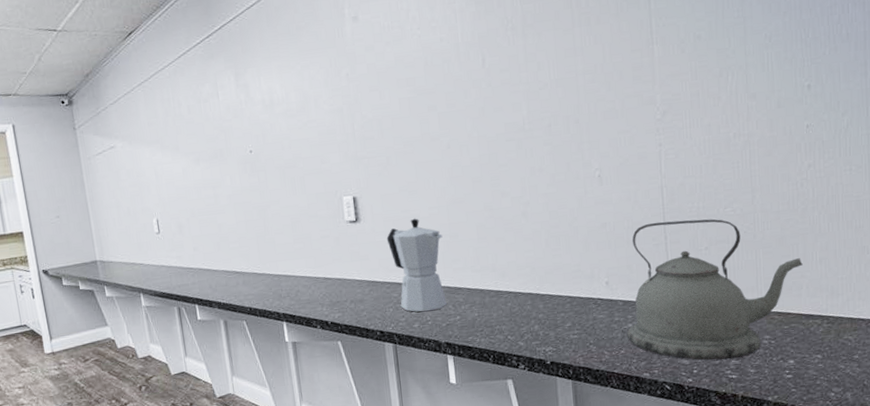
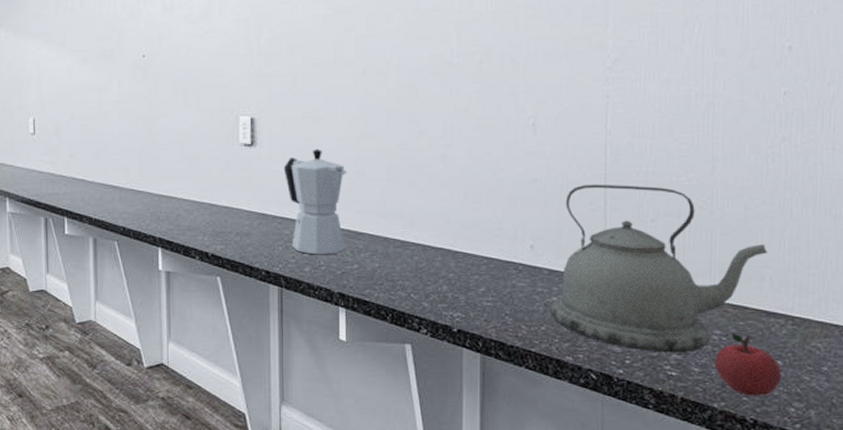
apple: none [767,336,822,387] -> present [715,333,782,396]

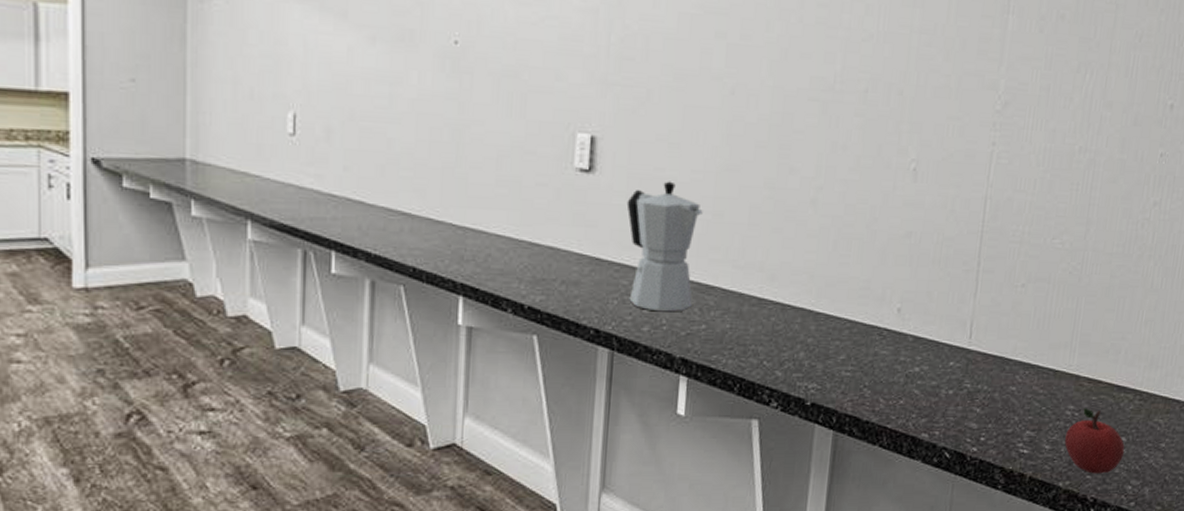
kettle: present [551,184,767,353] -> none [911,241,1126,429]

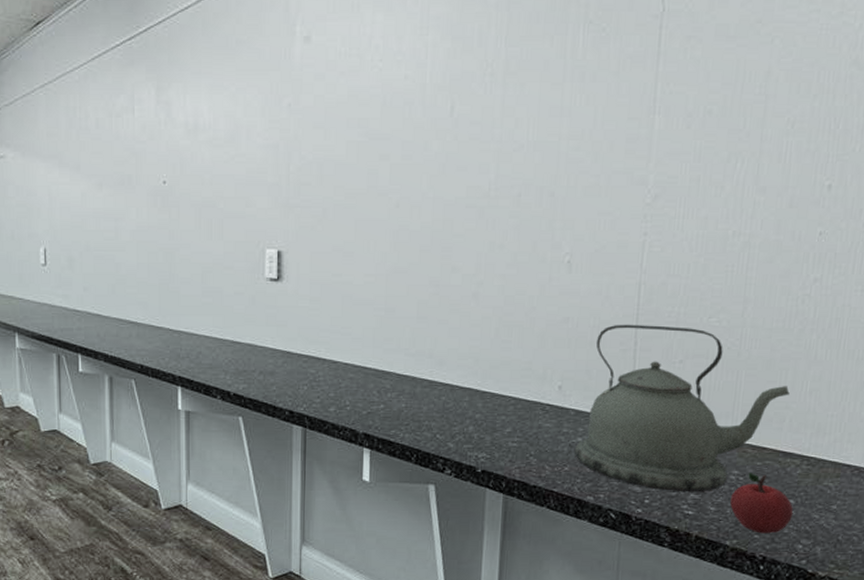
moka pot: present [626,181,703,312] -> none [310,284,376,395]
kettle: none [911,241,1126,429] -> present [575,324,790,492]

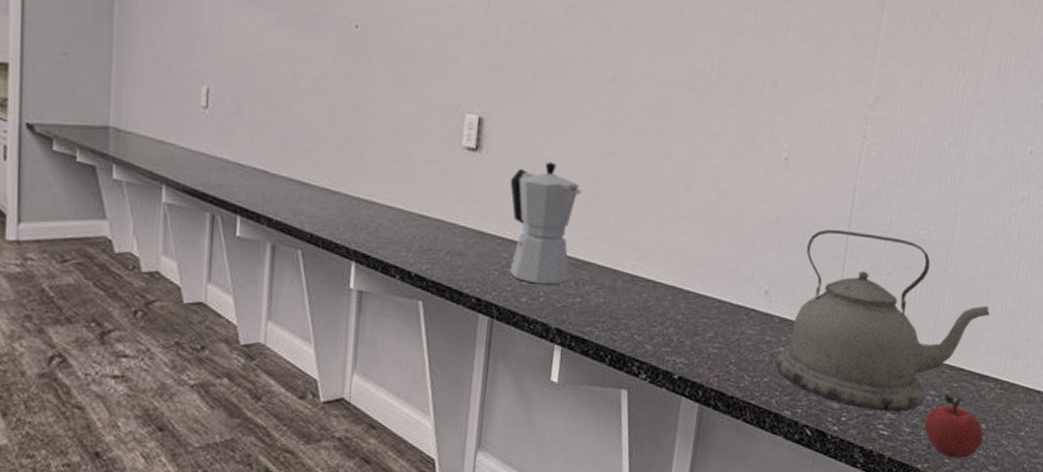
moka pot: none [310,284,376,395] -> present [509,161,582,285]

